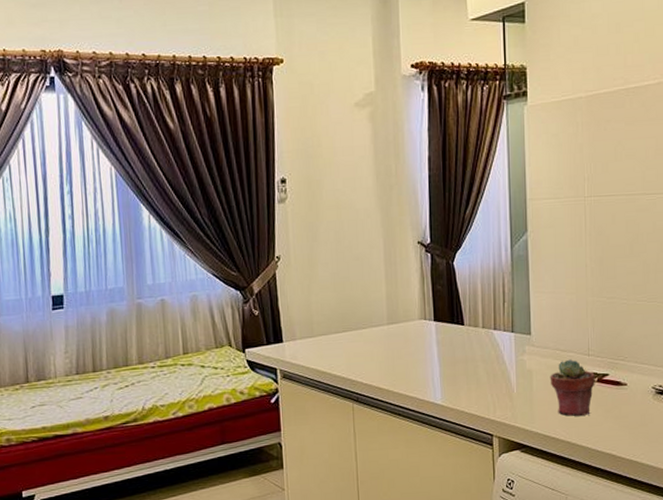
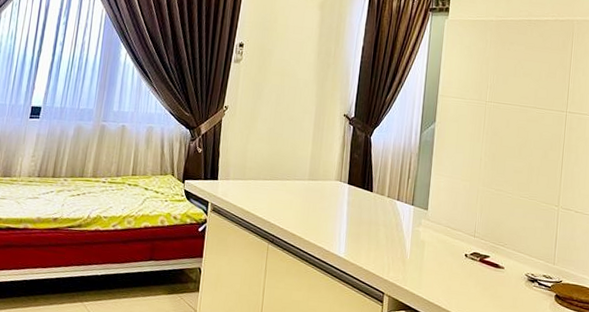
potted succulent: present [550,359,595,416] -> none [439,237,478,290]

